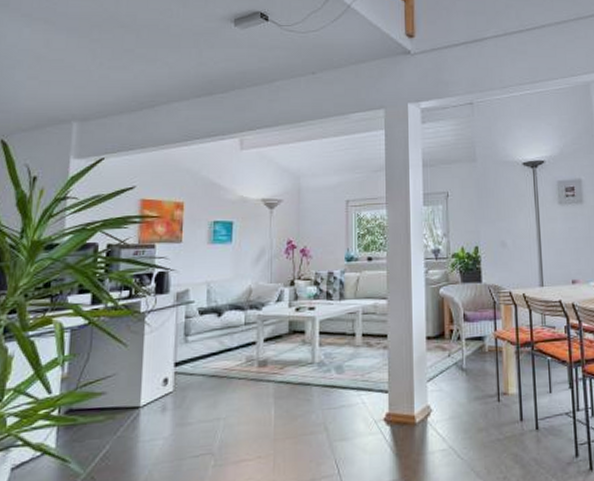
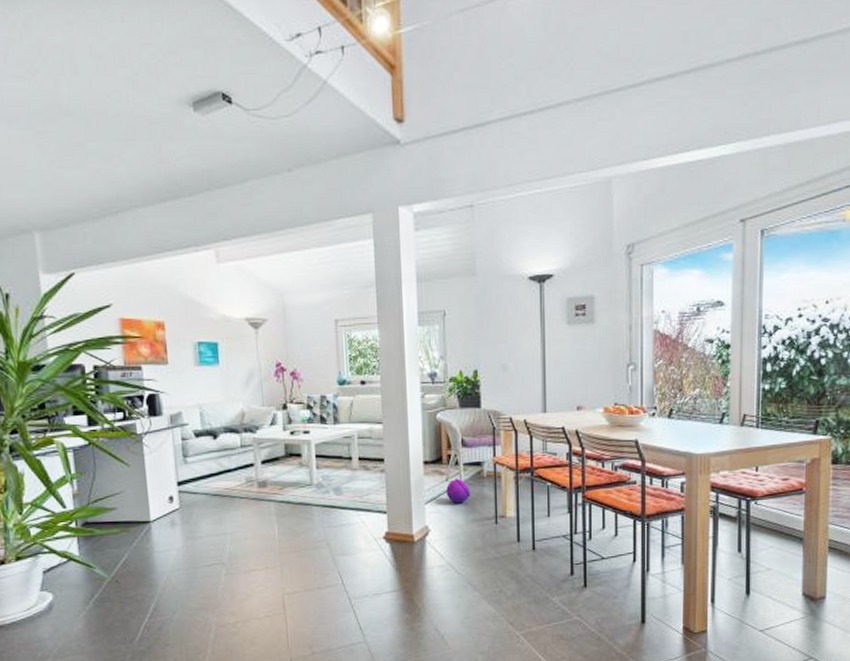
ball: none [448,353,472,381] -> present [446,478,470,504]

